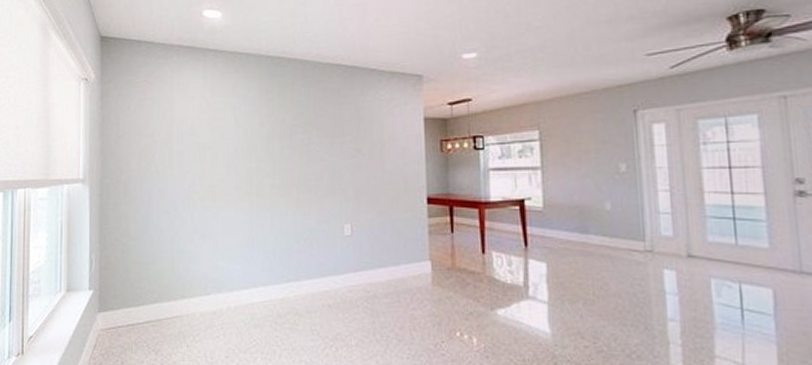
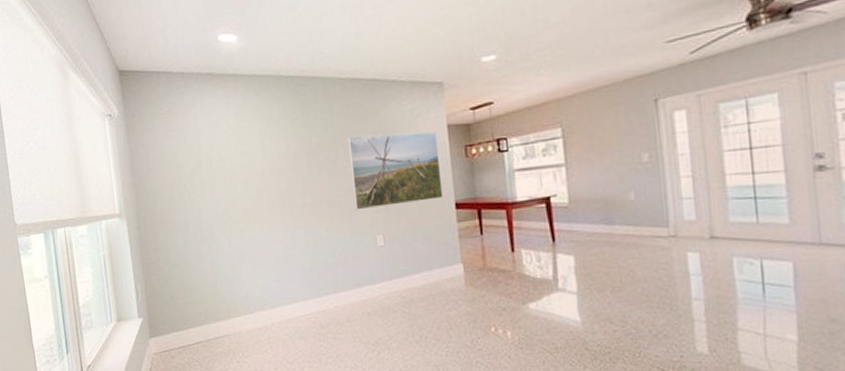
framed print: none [322,120,416,197] -> present [347,132,444,211]

